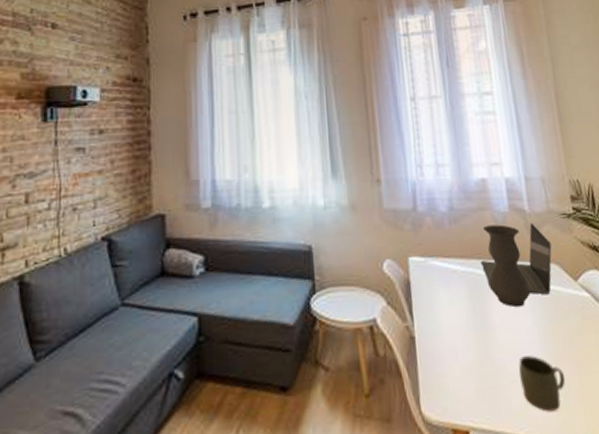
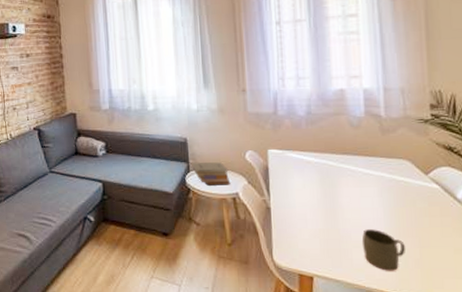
books: none [316,277,367,311] -> present [190,162,231,186]
laptop: present [480,222,552,295] -> none [333,126,405,184]
vase: present [483,224,531,308] -> none [338,127,380,193]

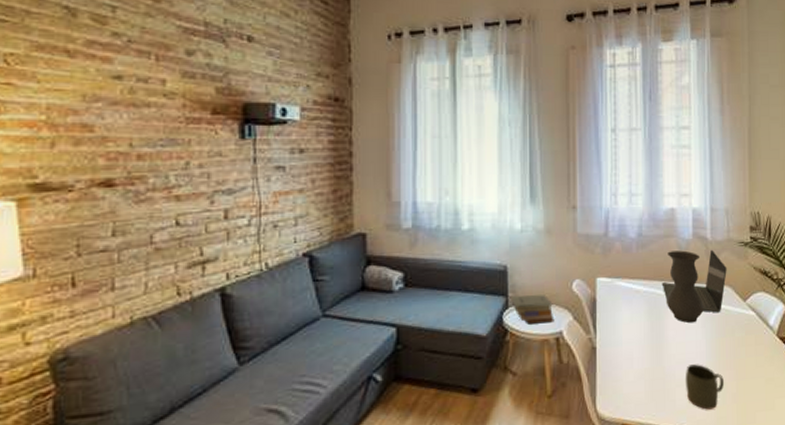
laptop: none [333,126,405,184] -> present [661,249,727,313]
vase: none [338,127,380,193] -> present [667,250,704,324]

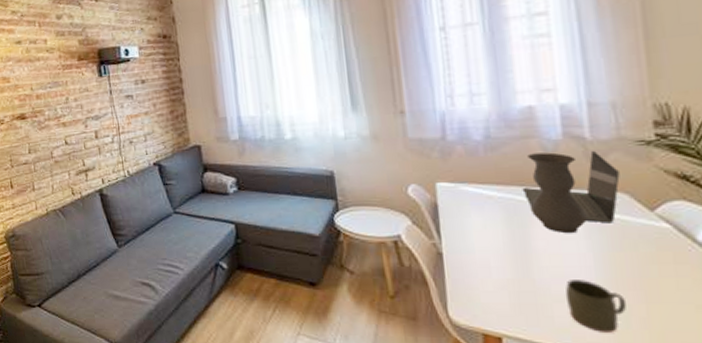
books: present [510,295,555,325] -> none [339,199,390,227]

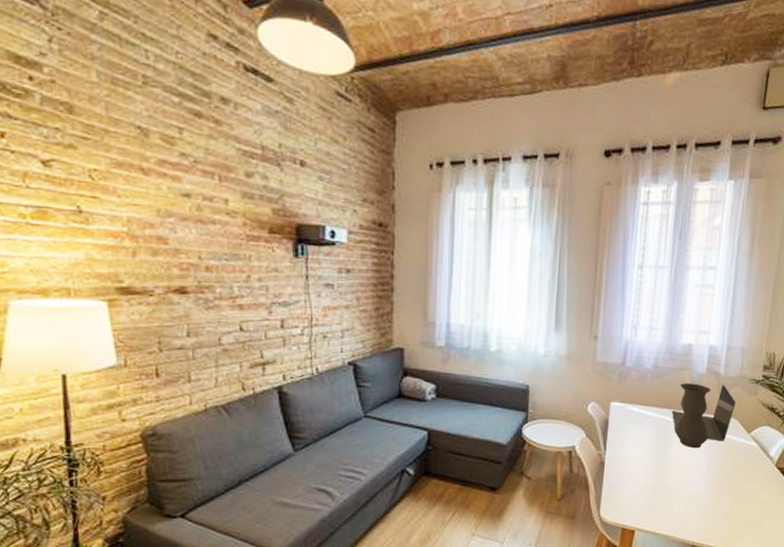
mug: present [565,280,626,332] -> none [683,484,720,523]

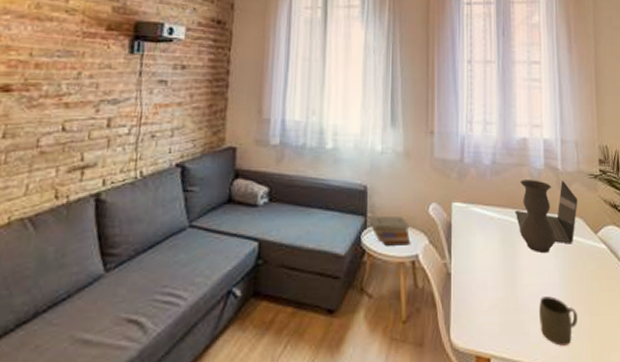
books: none [529,412,569,438] -> present [368,215,411,246]
mug: none [683,484,720,523] -> present [538,296,577,346]

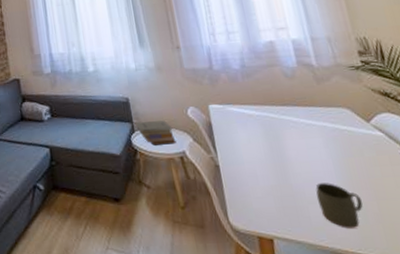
laptop: present [515,180,578,244] -> none [273,74,344,134]
vase: present [520,180,556,254] -> none [274,77,324,144]

